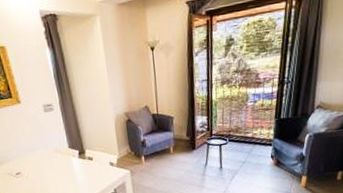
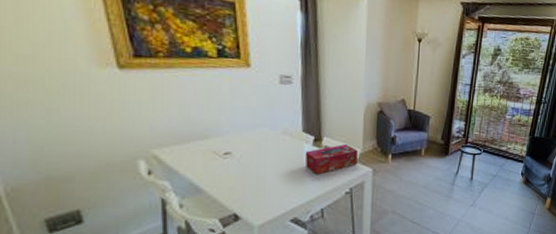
tissue box: none [73,152,117,182] -> present [305,143,358,175]

